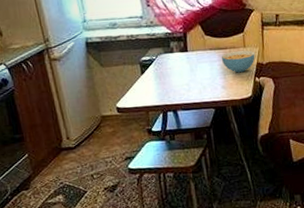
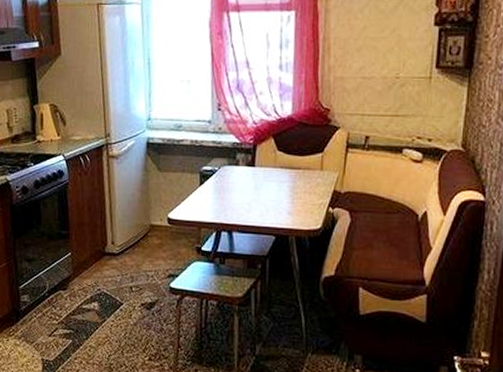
cereal bowl: present [221,50,255,73] -> none [292,174,333,199]

